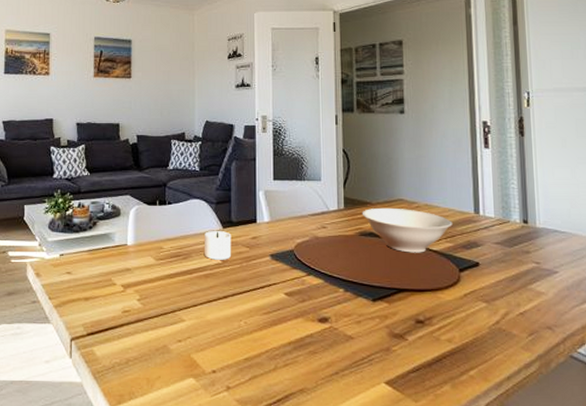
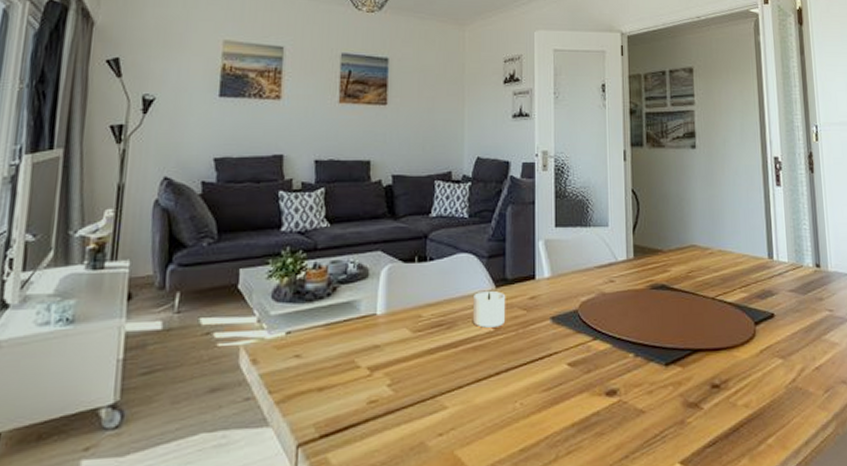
bowl: present [361,207,453,253] -> none [652,255,747,307]

